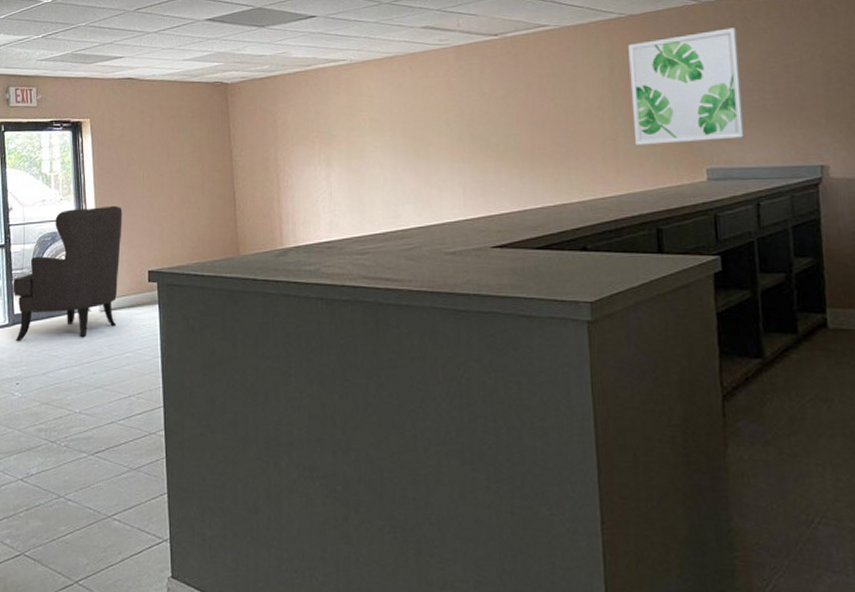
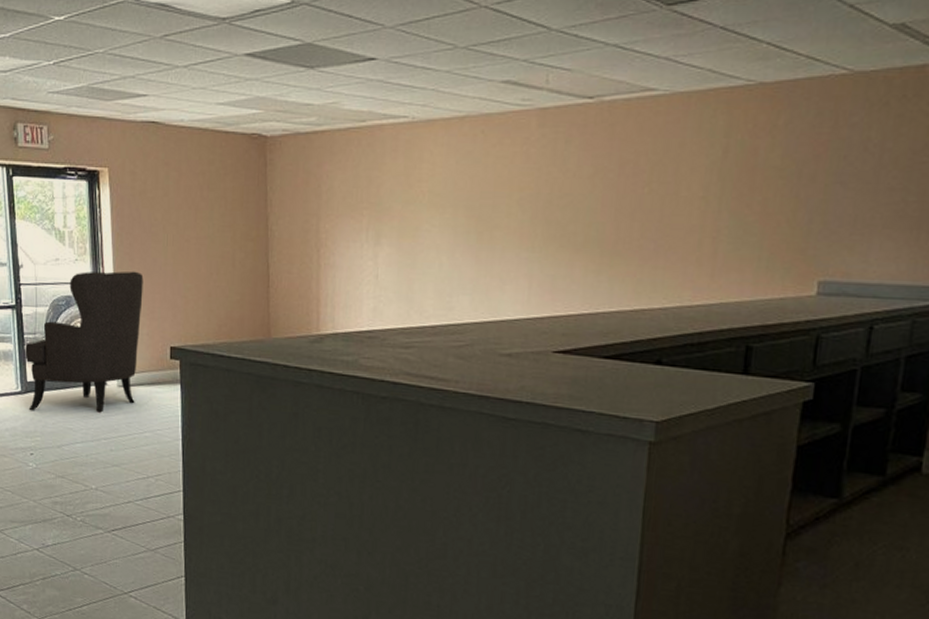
wall art: present [628,28,746,145] -> none [739,108,891,248]

